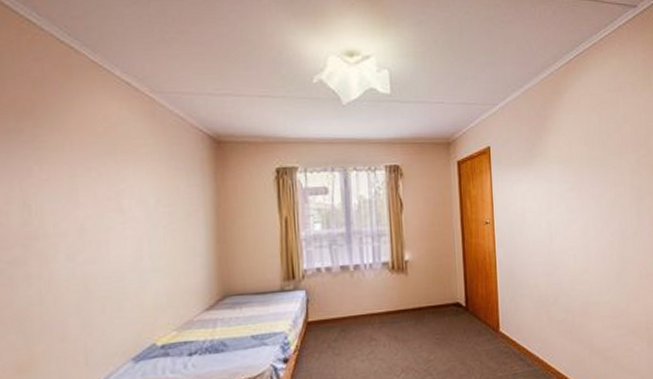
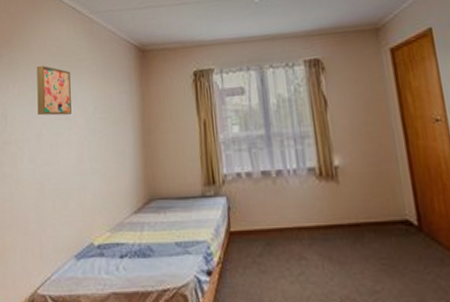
wall art: none [75,147,126,208] -> present [37,65,71,116]

